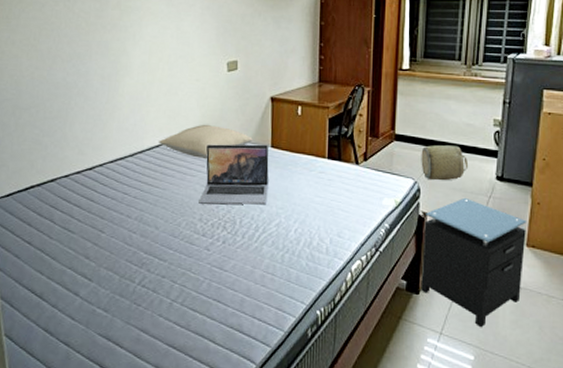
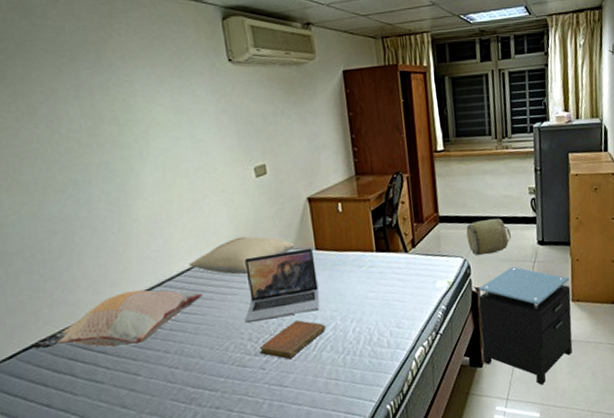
decorative pillow: none [25,157,166,205] -> present [32,289,203,349]
notebook: none [208,211,270,246] -> present [260,320,326,360]

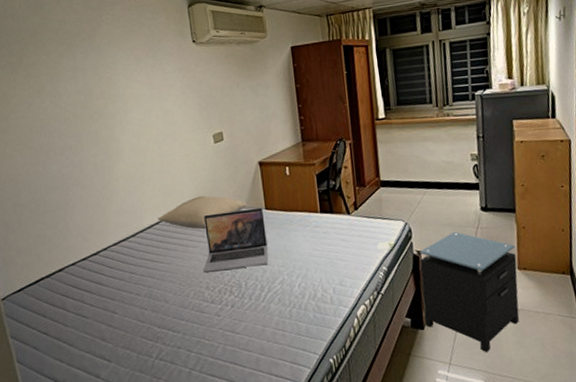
decorative pillow: present [32,289,203,349] -> none [35,239,169,287]
notebook: present [260,320,326,360] -> none [216,273,274,309]
basket: present [466,218,512,256] -> none [407,184,454,220]

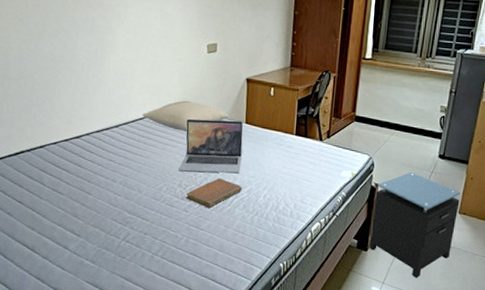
notebook: none [216,273,274,309] -> present [186,178,242,209]

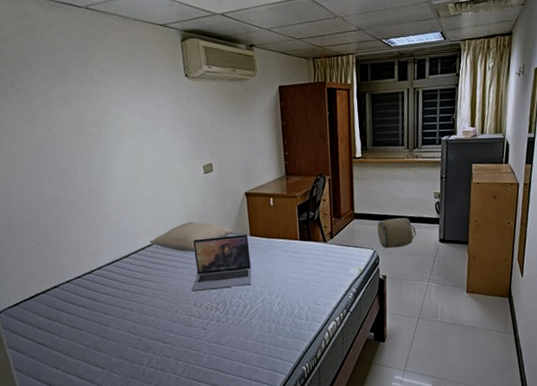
notebook: present [186,178,242,209] -> none [203,292,256,323]
nightstand: present [369,172,461,278] -> none [384,259,466,361]
basket: none [376,126,417,158] -> present [377,217,417,249]

